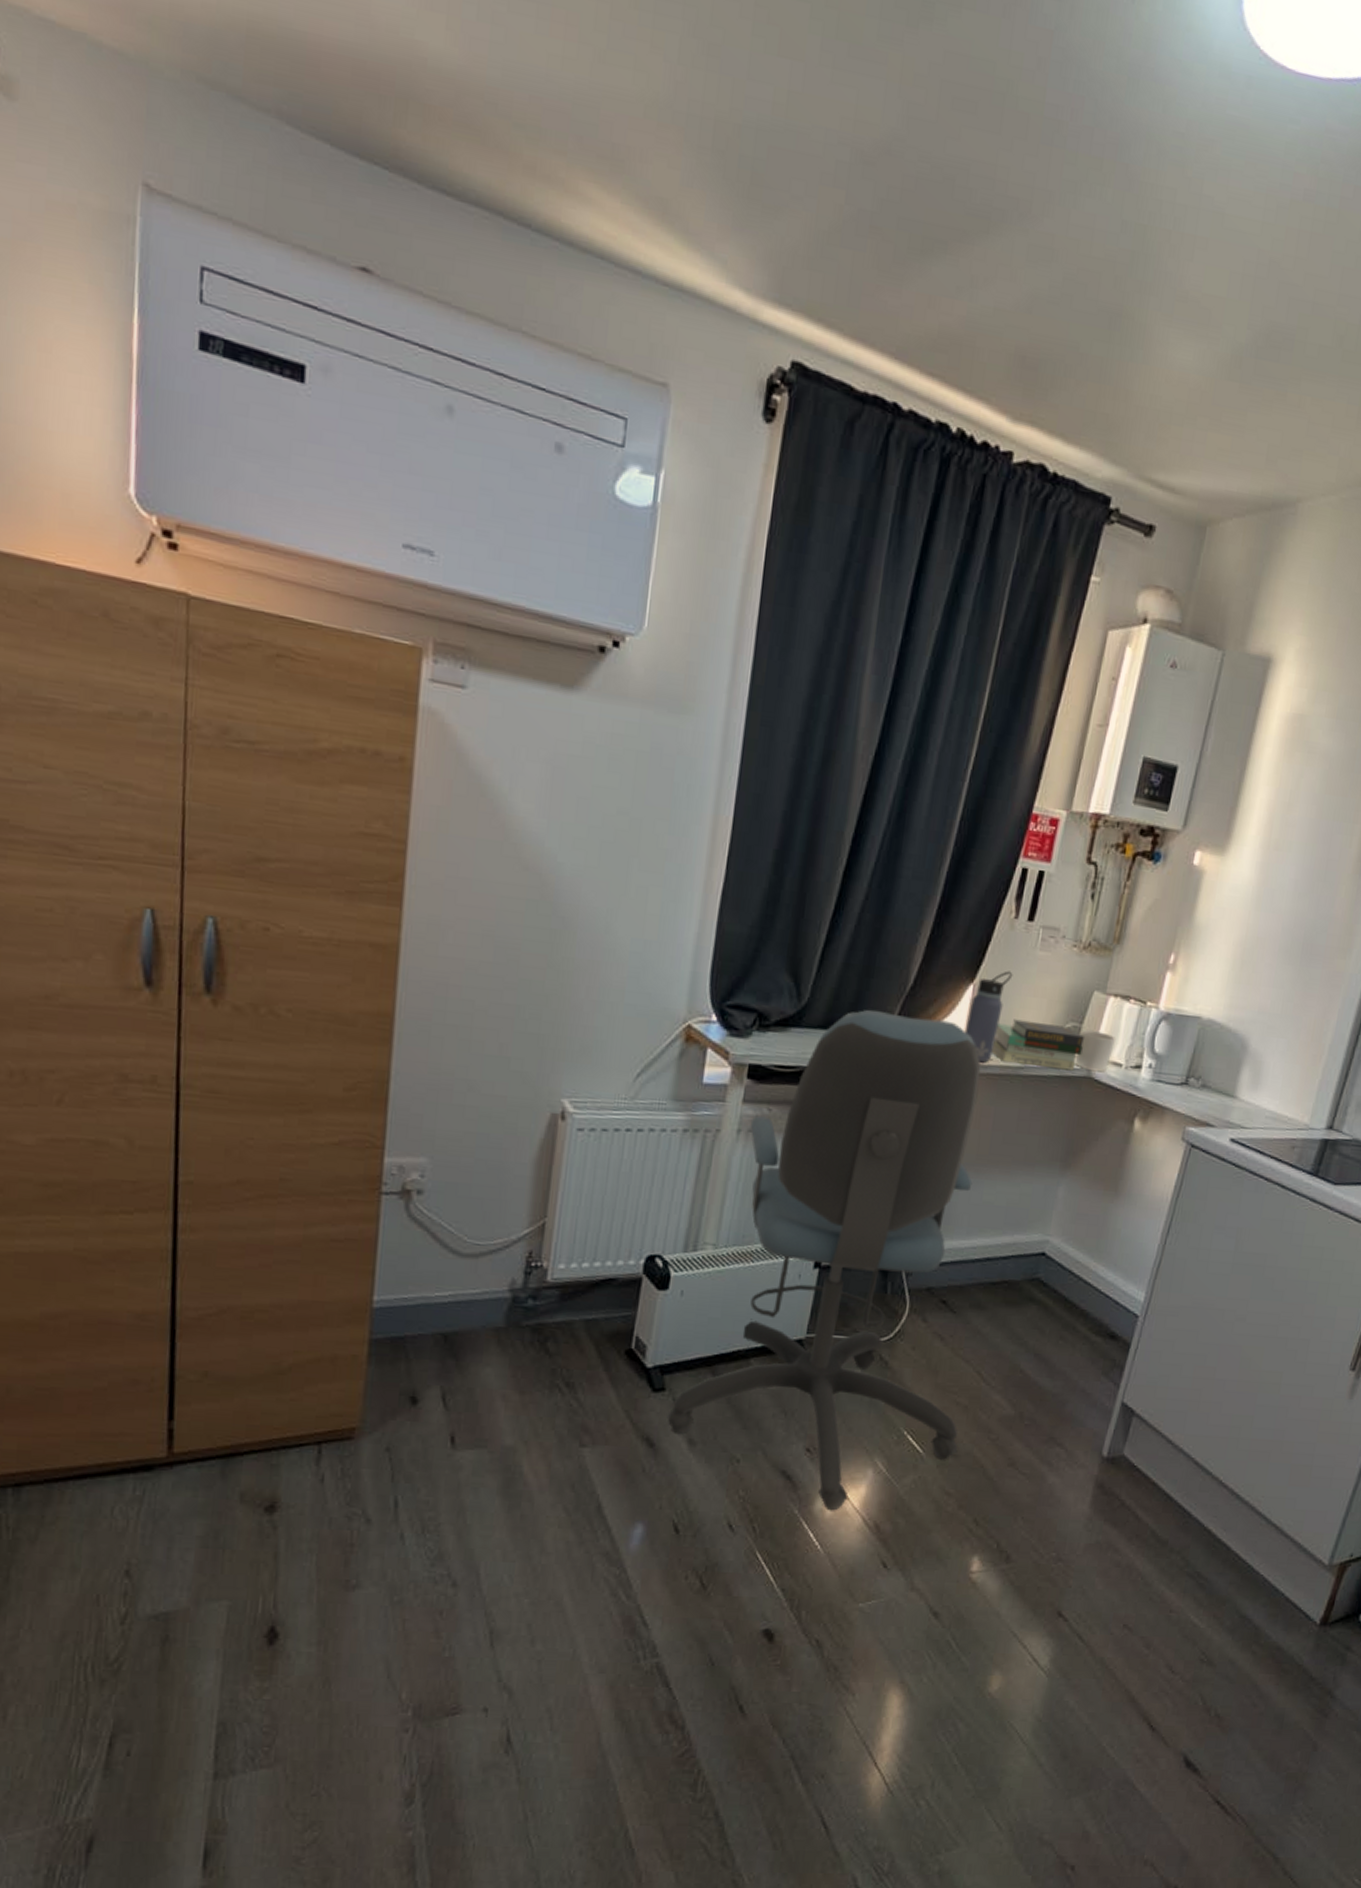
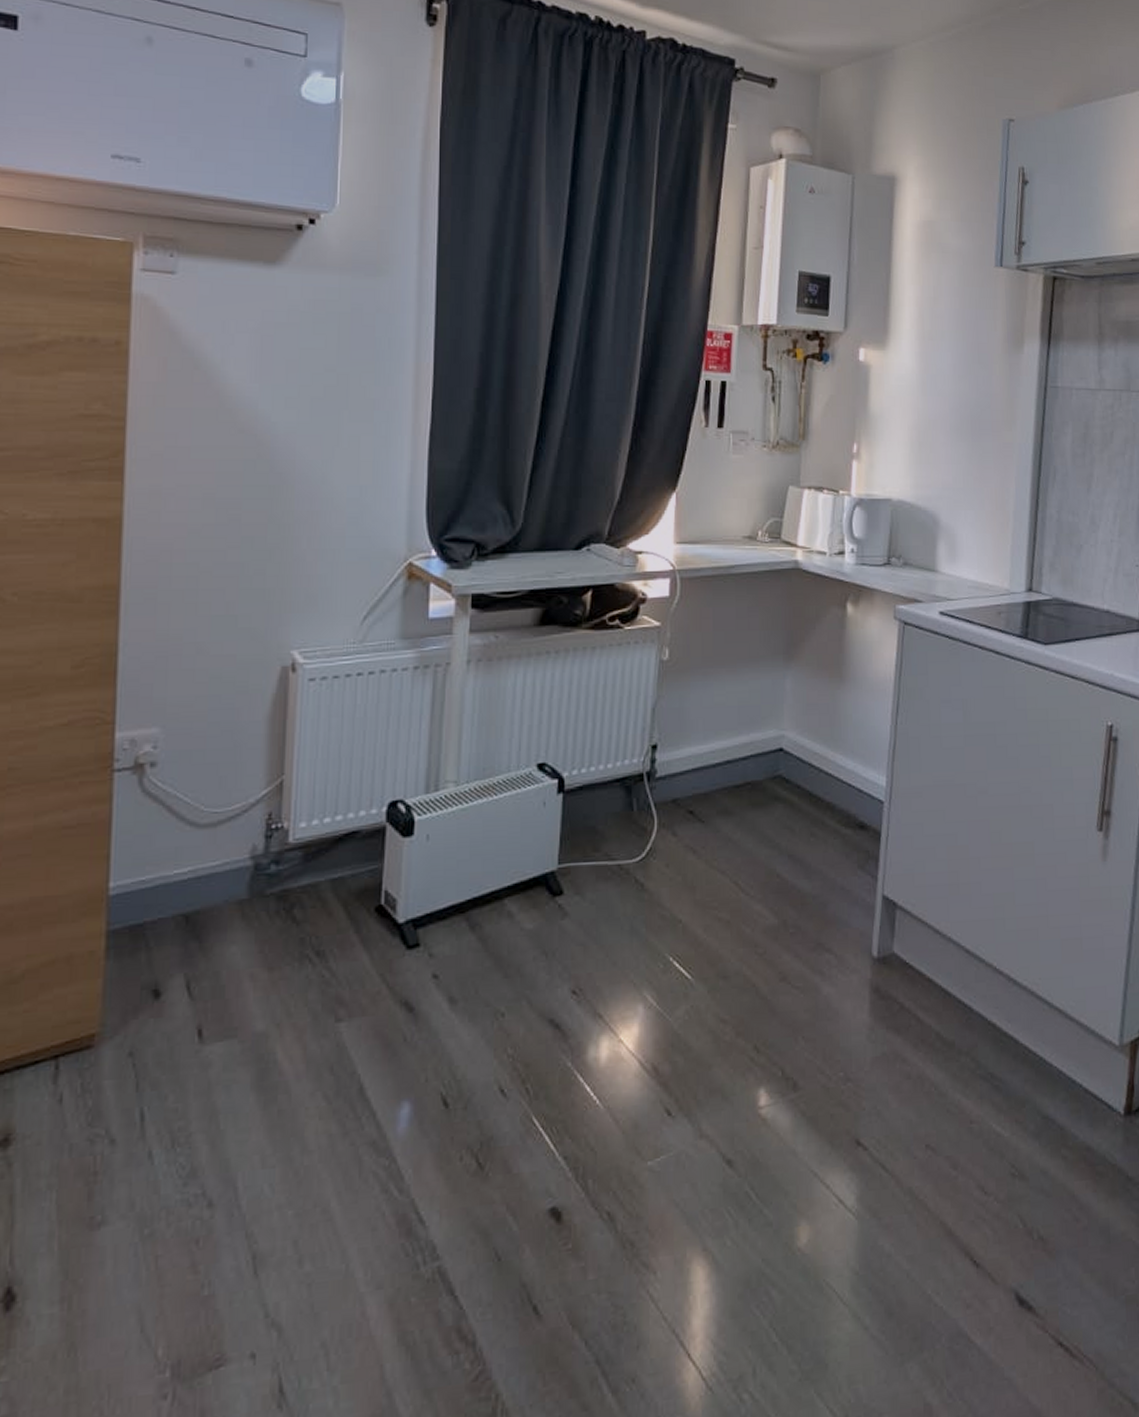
office chair: present [667,1009,982,1511] -> none [424,527,727,1058]
water bottle: present [964,971,1013,1063] -> none [673,476,712,566]
books: present [991,1019,1084,1071] -> none [701,521,787,564]
mug: present [1074,1030,1116,1072] -> none [781,524,816,562]

